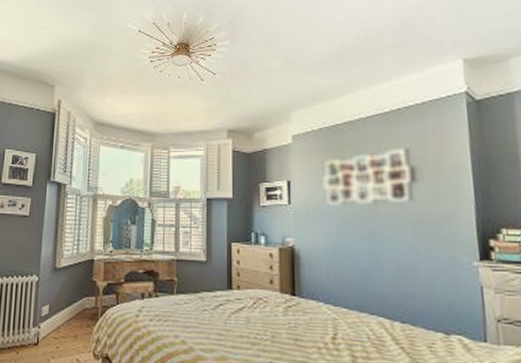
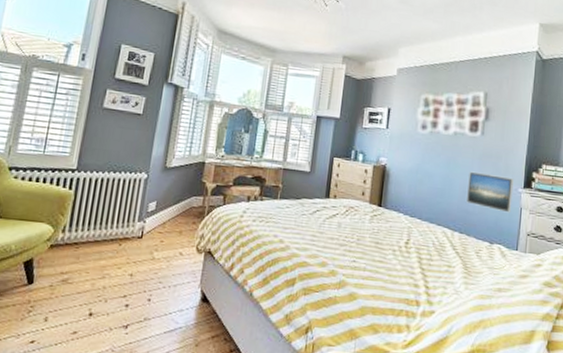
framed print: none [401,245,468,294] -> present [467,171,514,213]

